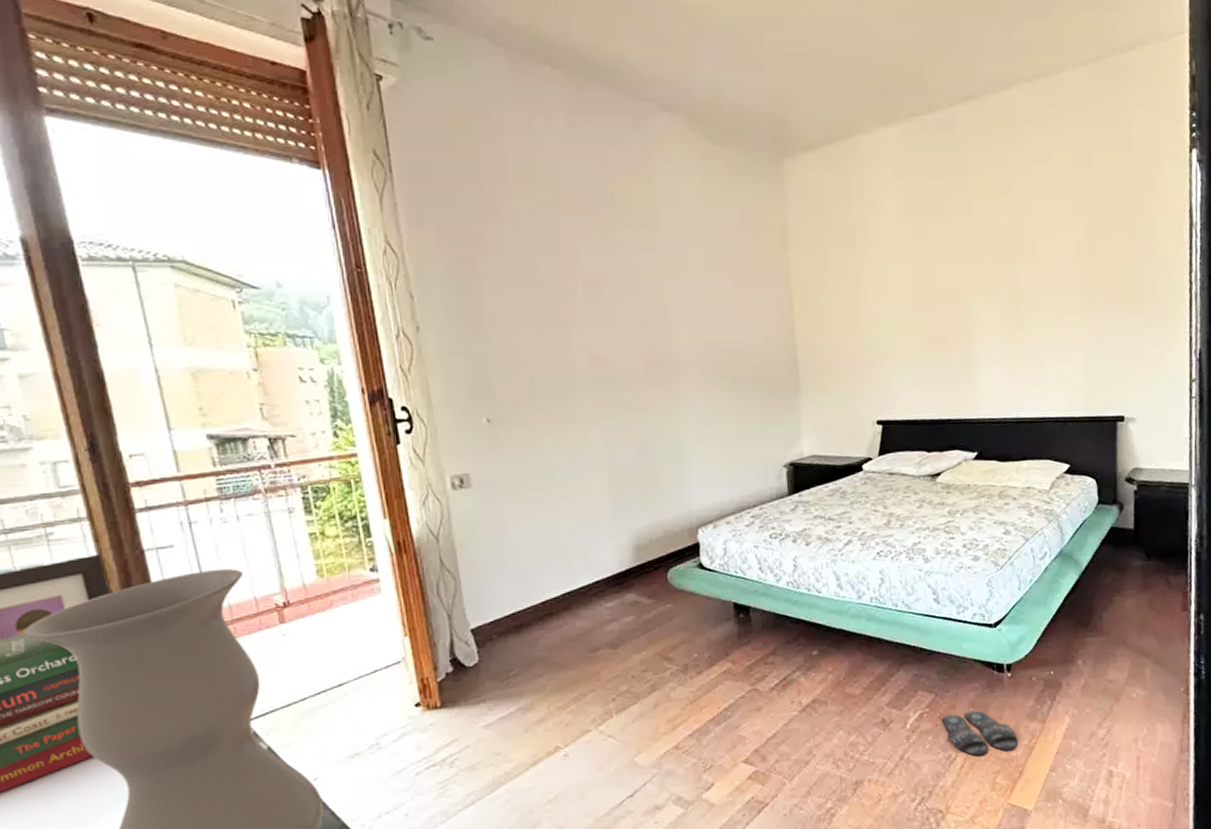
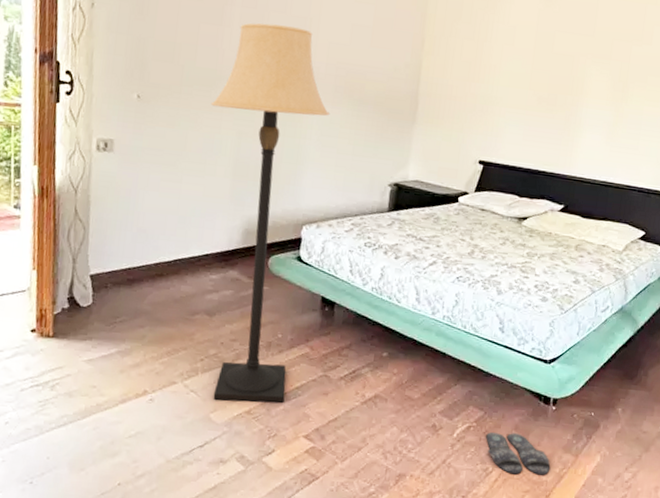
lamp: none [570,312,714,741] -> present [210,23,330,403]

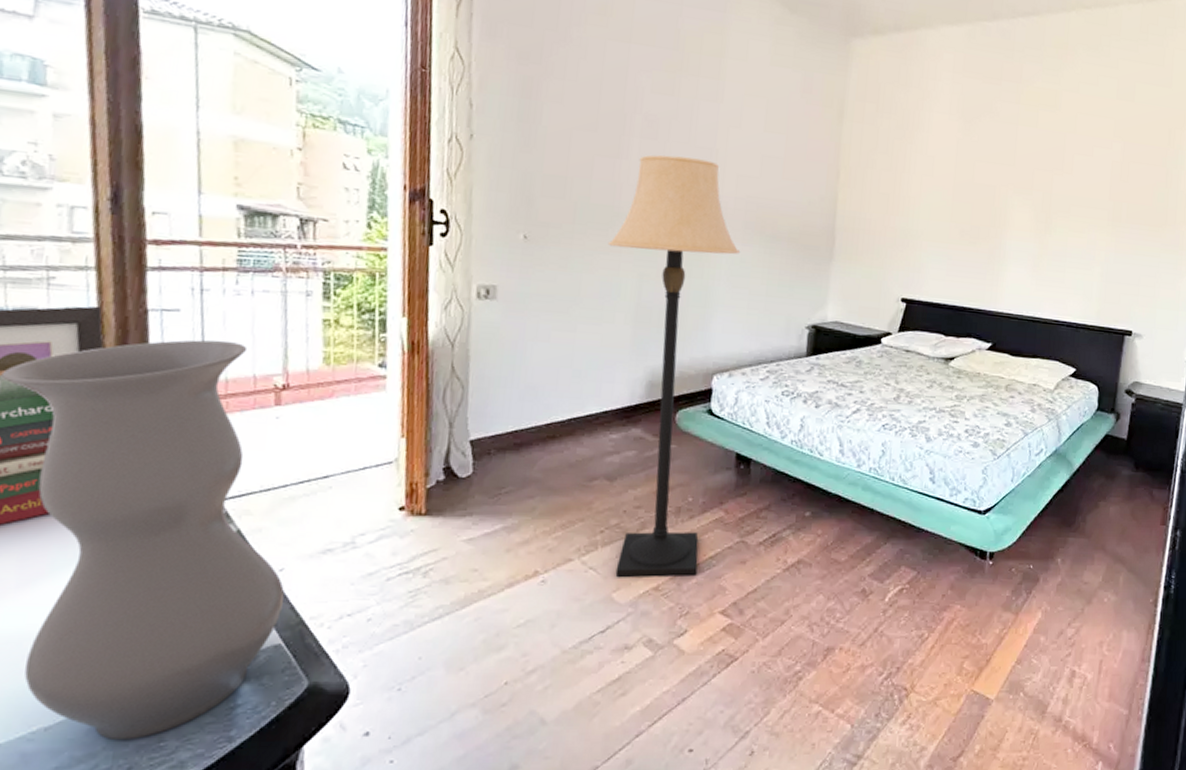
slippers: present [486,432,551,476] -> none [920,593,990,639]

